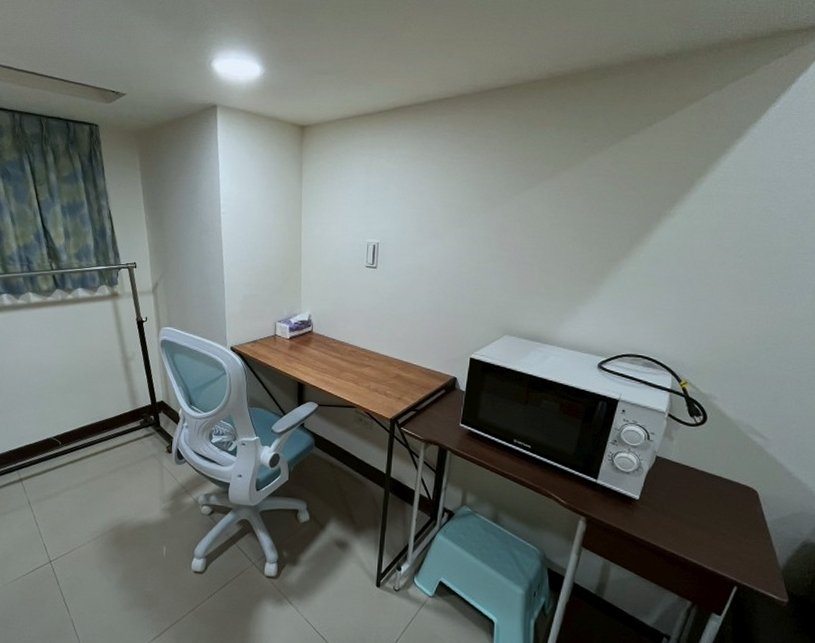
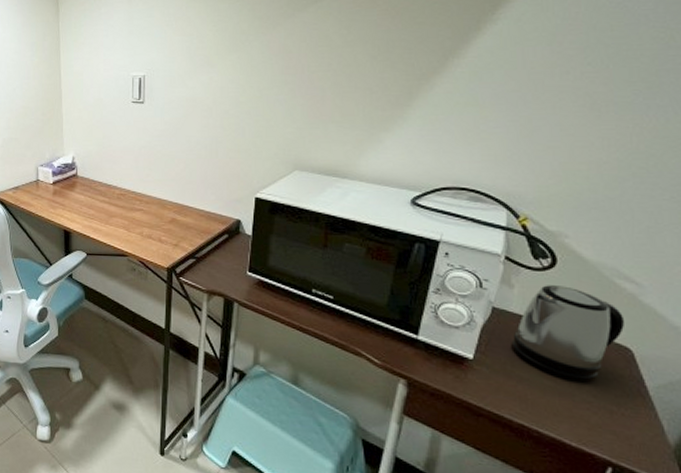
kettle: none [669,438,754,518] -> present [511,285,625,383]

